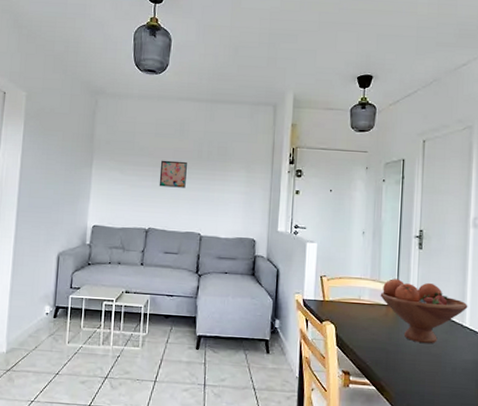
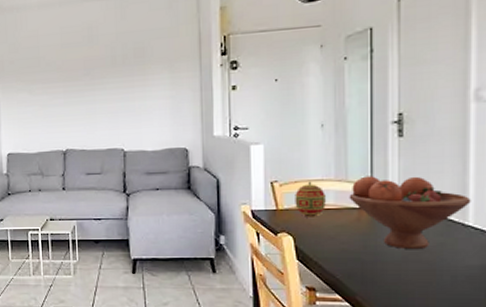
wall art: present [159,160,187,188] -> none [70,70,102,103]
decorative egg: none [338,278,363,310] -> present [295,181,326,217]

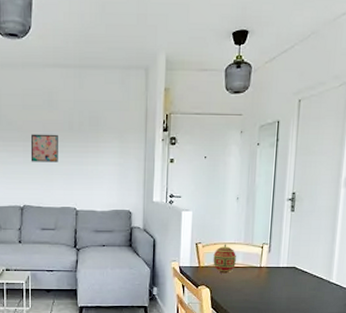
wall art: none [70,70,102,103] -> present [30,134,58,162]
fruit bowl: present [349,176,471,249] -> none [253,242,336,300]

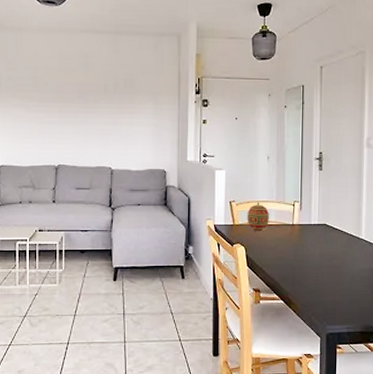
wall art: present [30,134,58,162] -> none [66,95,94,123]

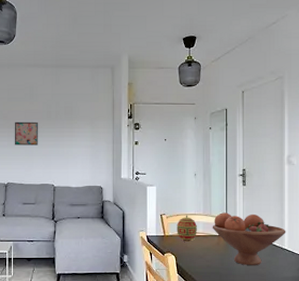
wall art: none [66,95,94,123] -> present [14,121,38,145]
fruit bowl: none [285,199,364,257] -> present [212,212,286,265]

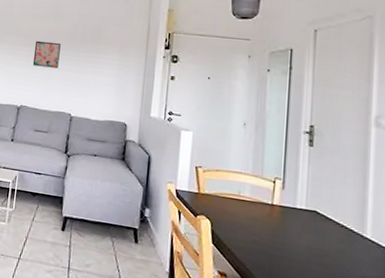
decorative egg: present [177,215,197,242] -> none [215,172,243,206]
fruit bowl: present [212,212,286,265] -> none [263,176,370,253]

